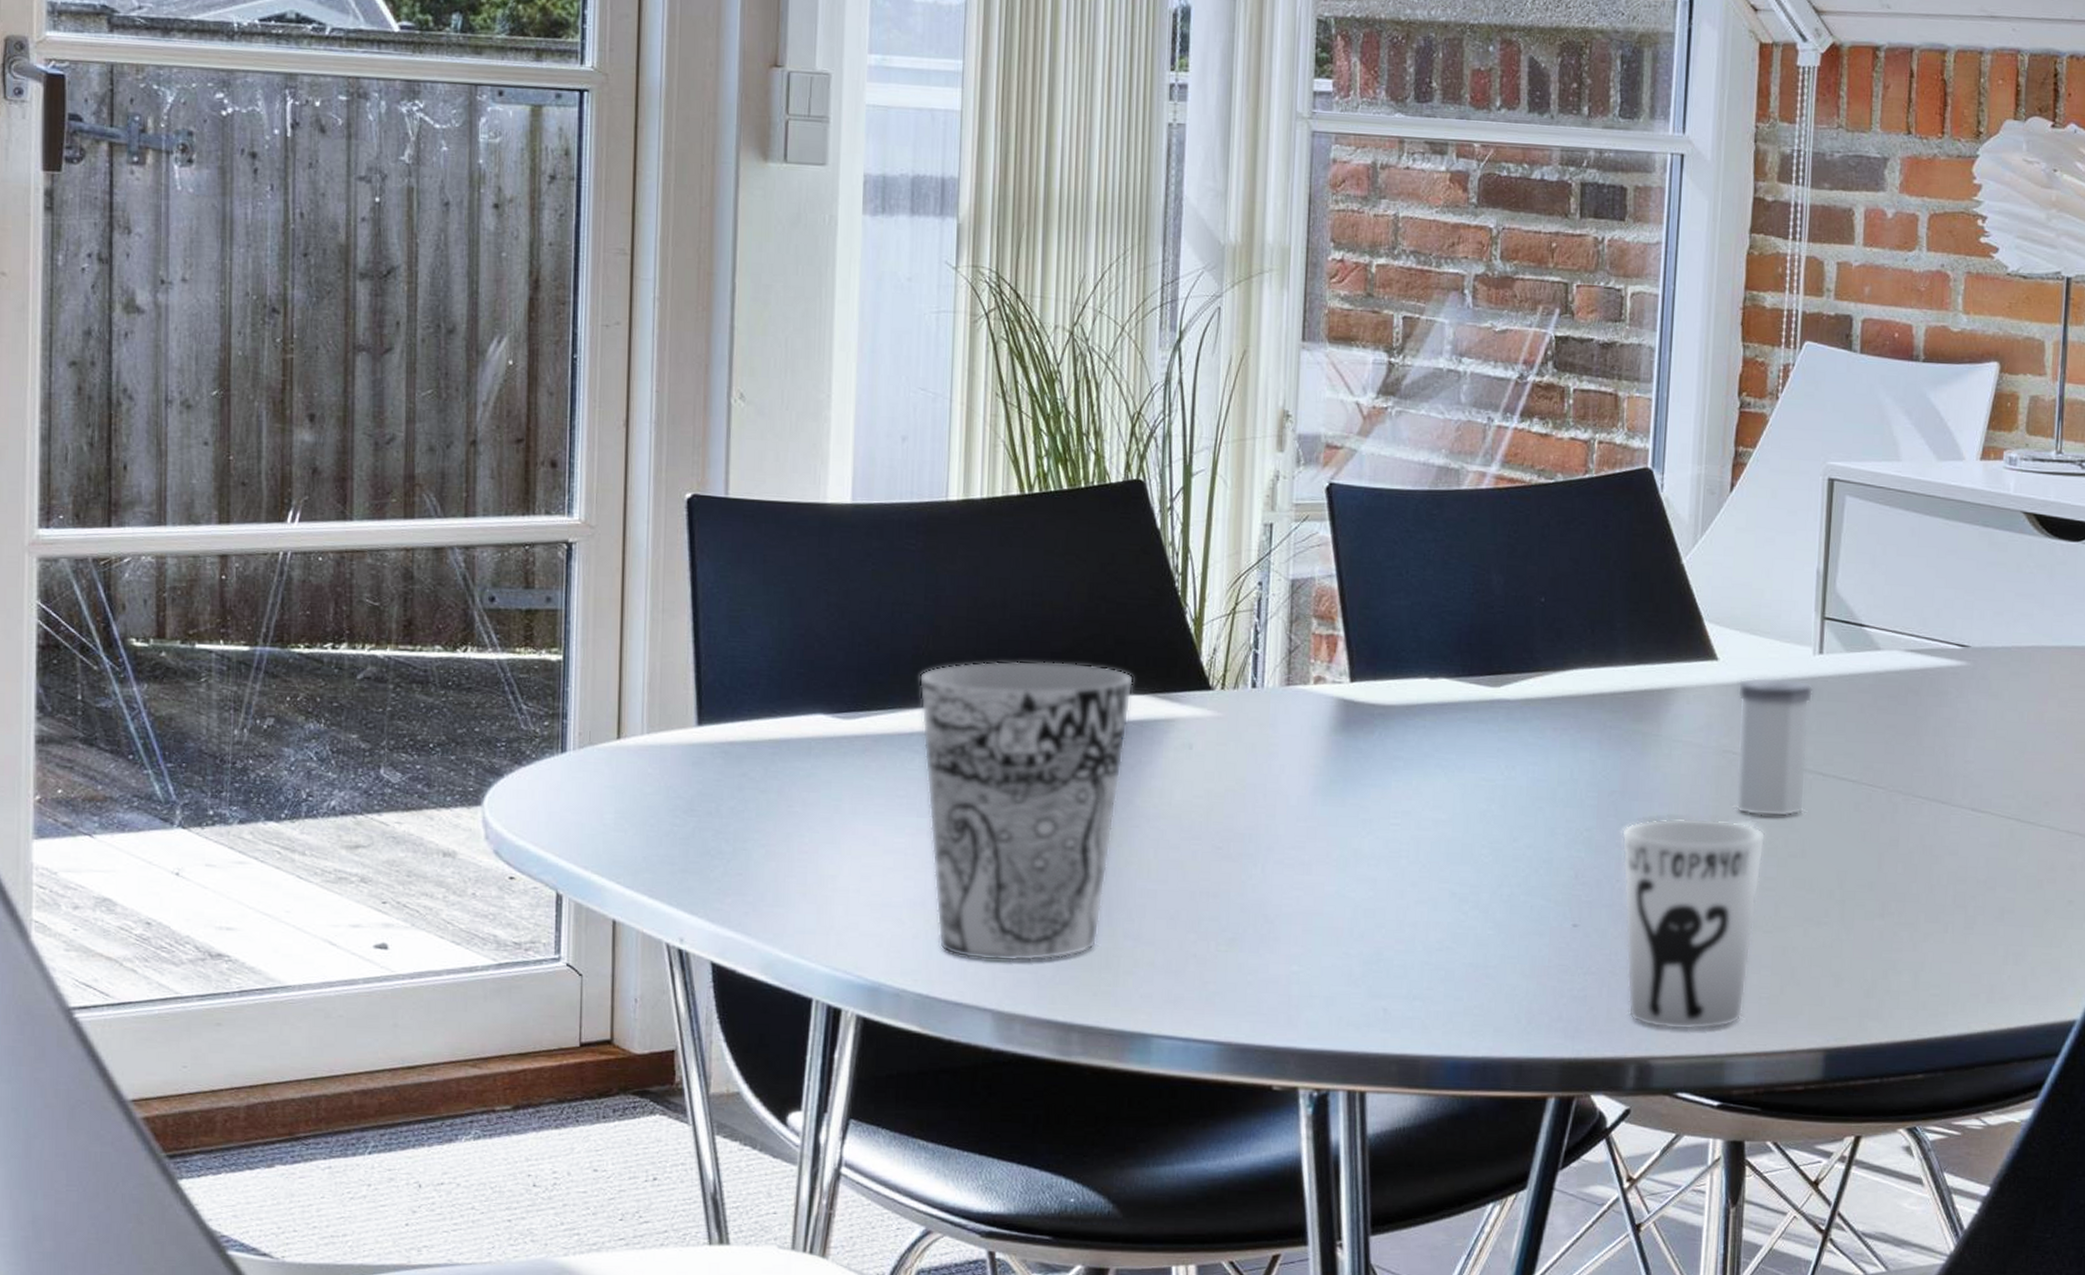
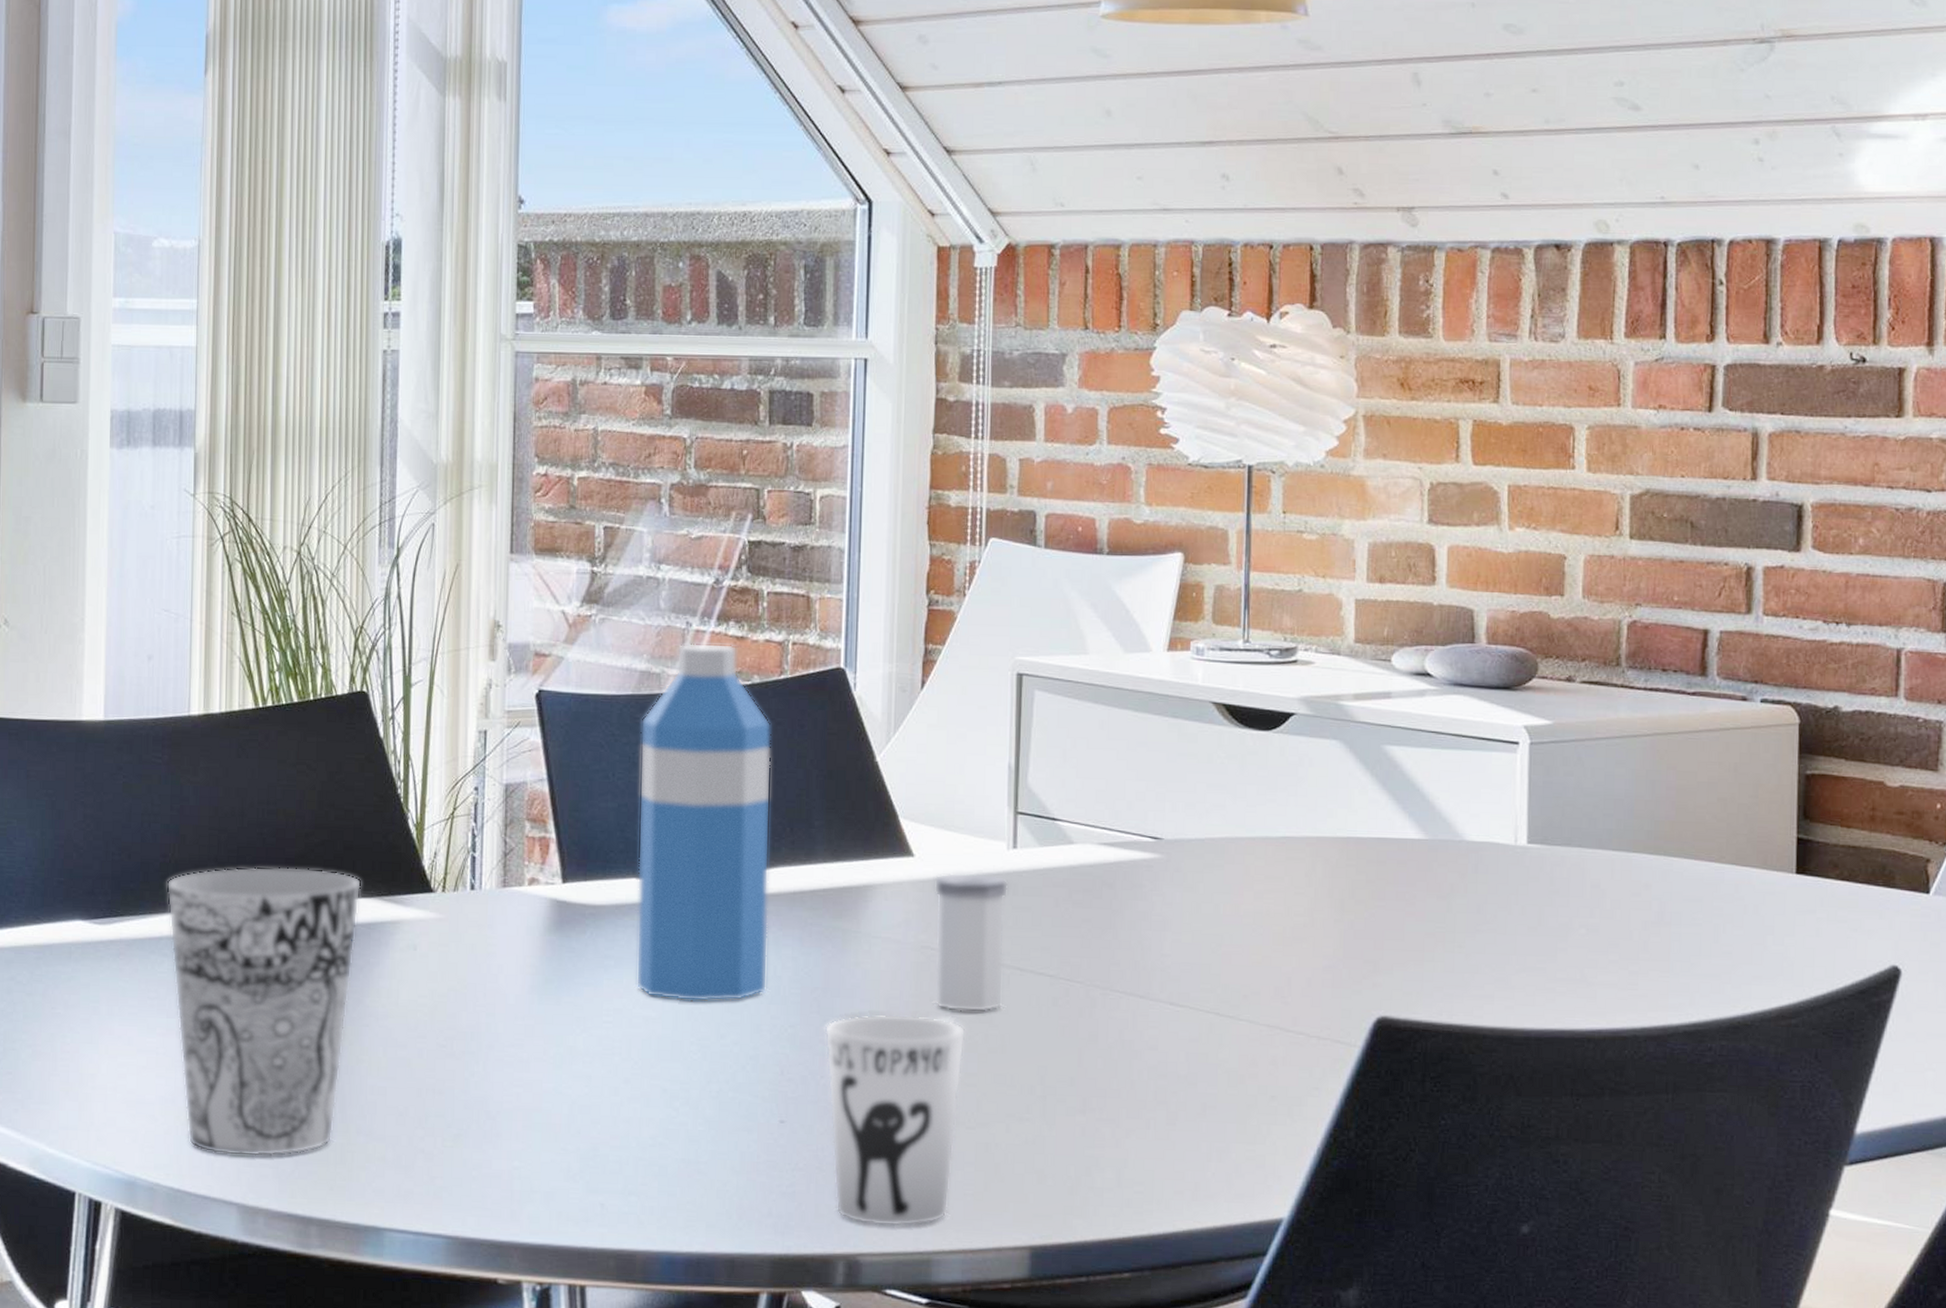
water bottle: none [1425,438,1575,805] -> present [636,642,772,1002]

